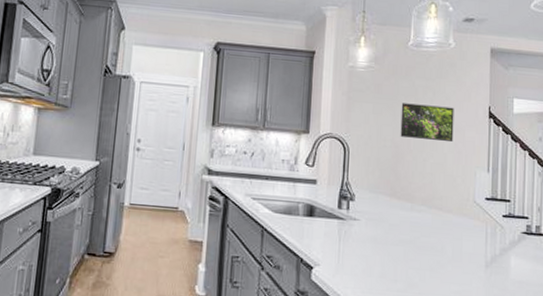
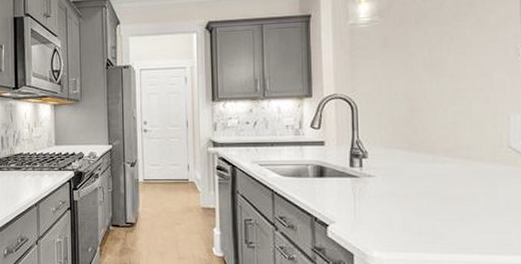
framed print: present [400,103,454,142] -> none [413,50,479,89]

